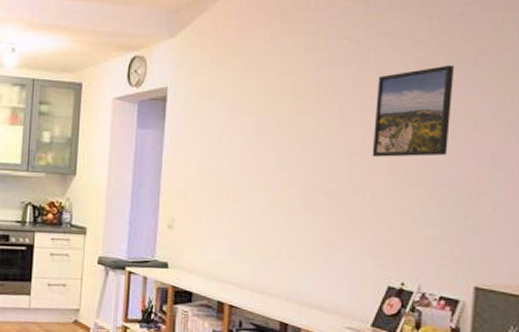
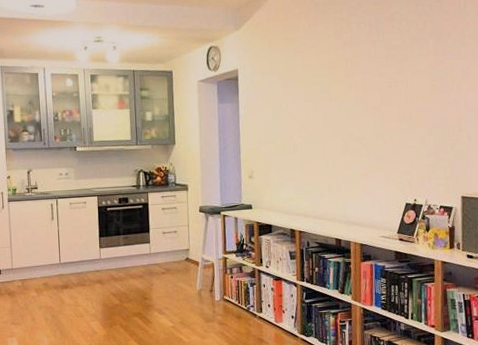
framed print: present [372,65,454,157] -> none [386,38,437,110]

